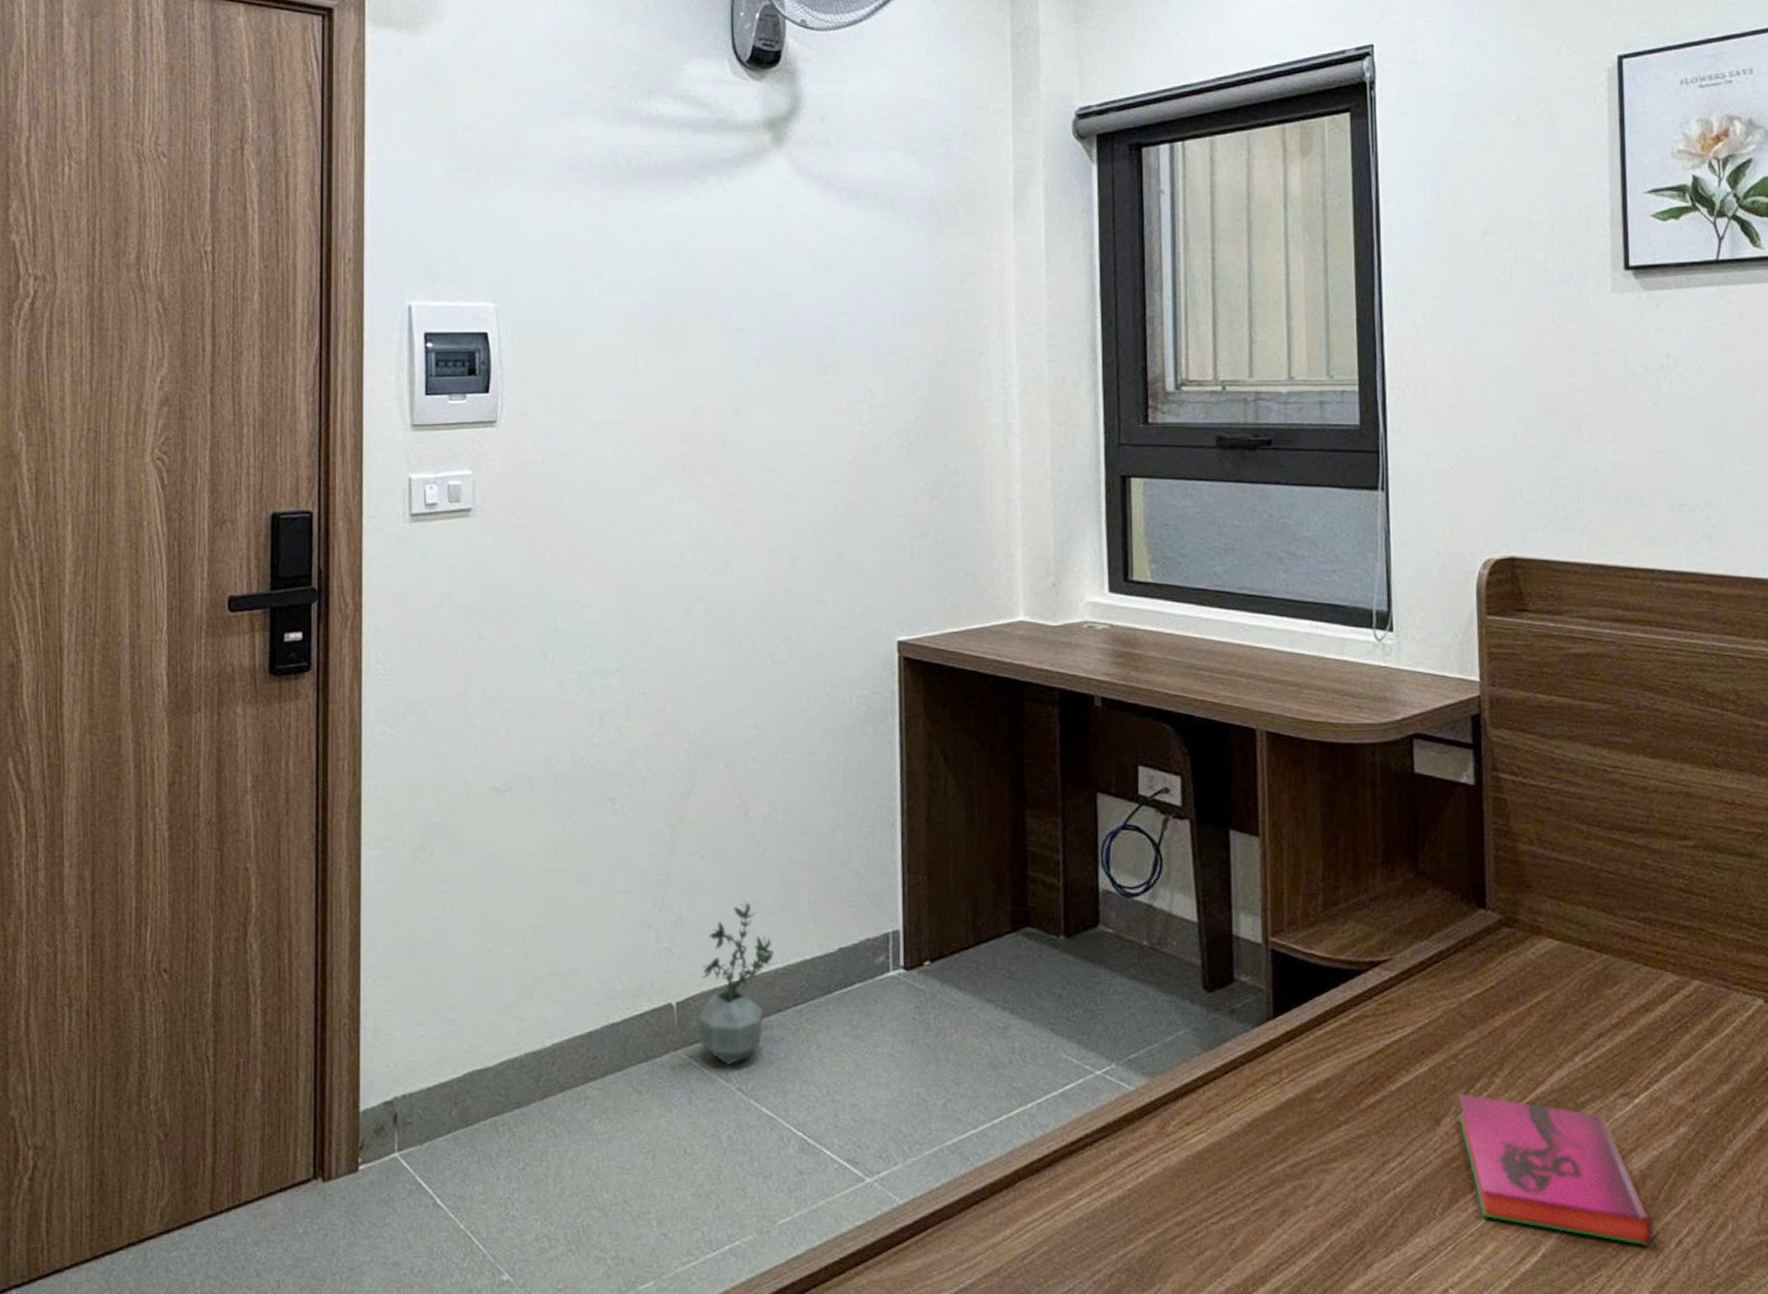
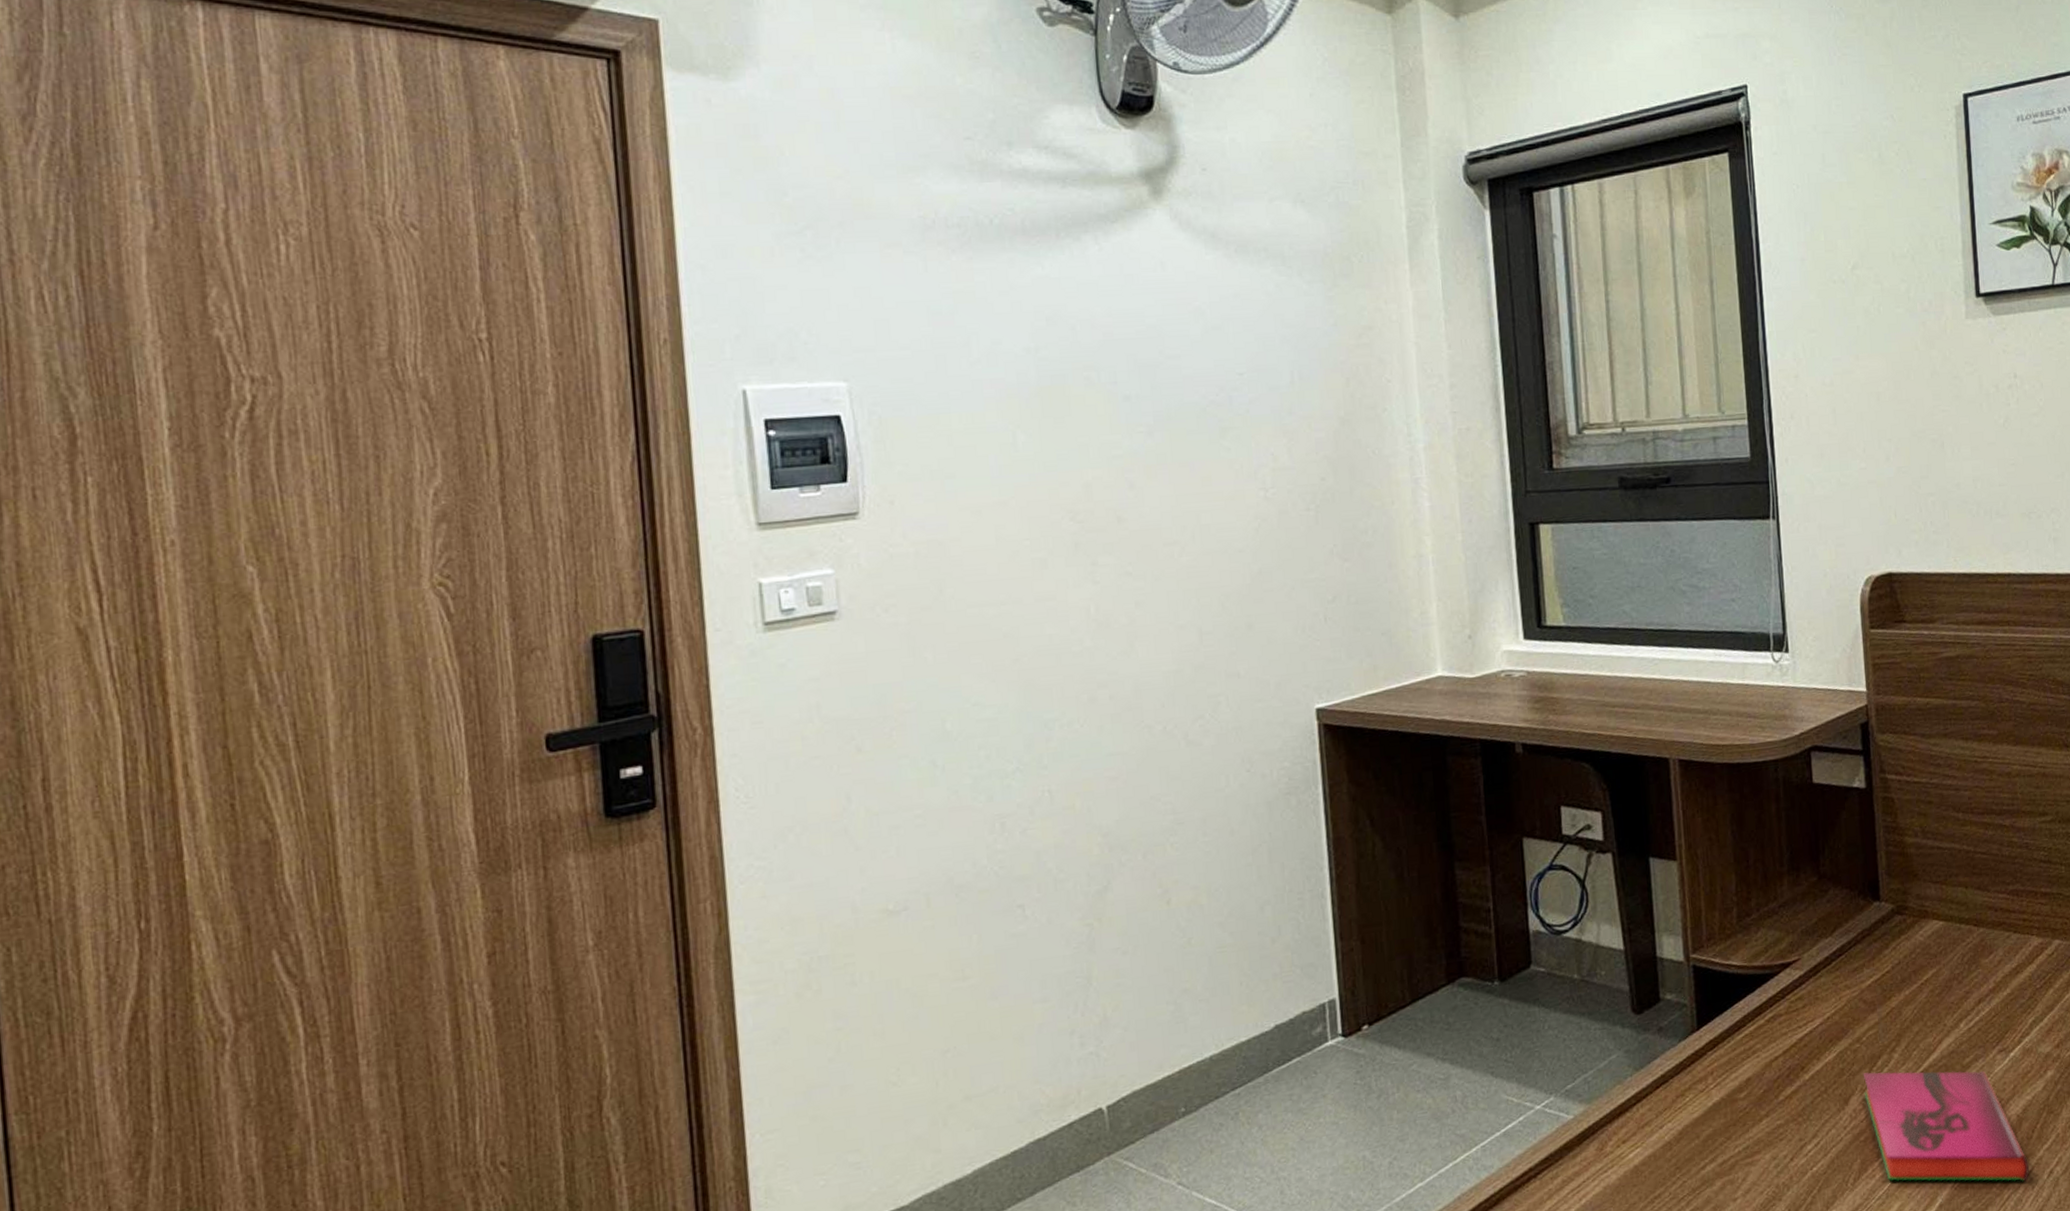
potted plant: present [699,900,778,1065] -> none [1132,991,1212,1161]

